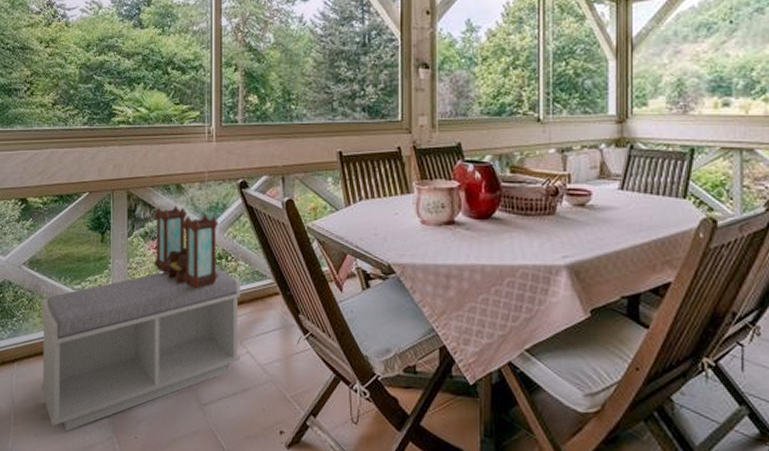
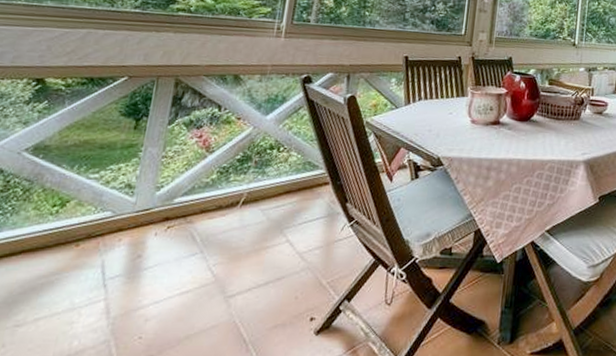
bench: present [40,266,240,431] -> none [20,156,290,338]
lantern: present [154,205,218,290] -> none [195,95,275,179]

